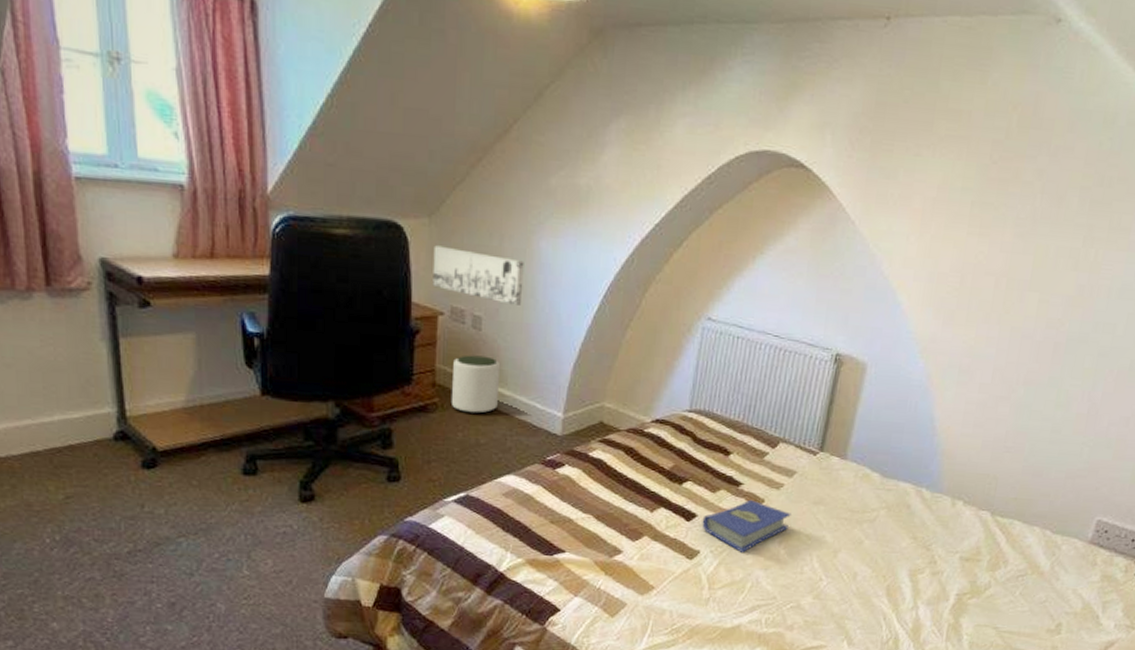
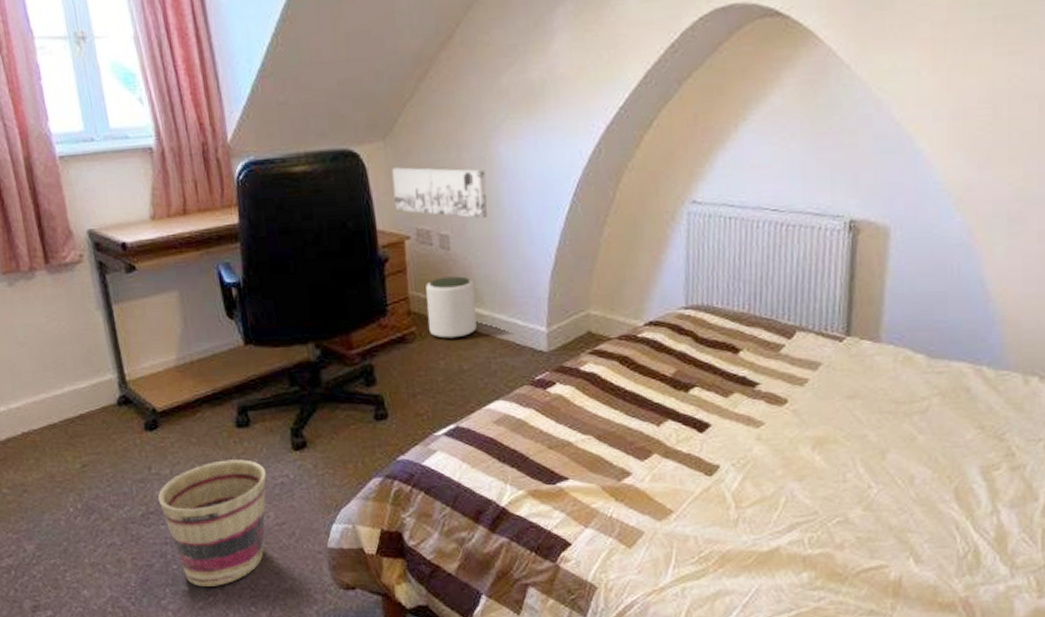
basket: none [148,505,269,627] -> present [157,459,267,586]
hardcover book: present [702,499,791,552] -> none [717,400,822,463]

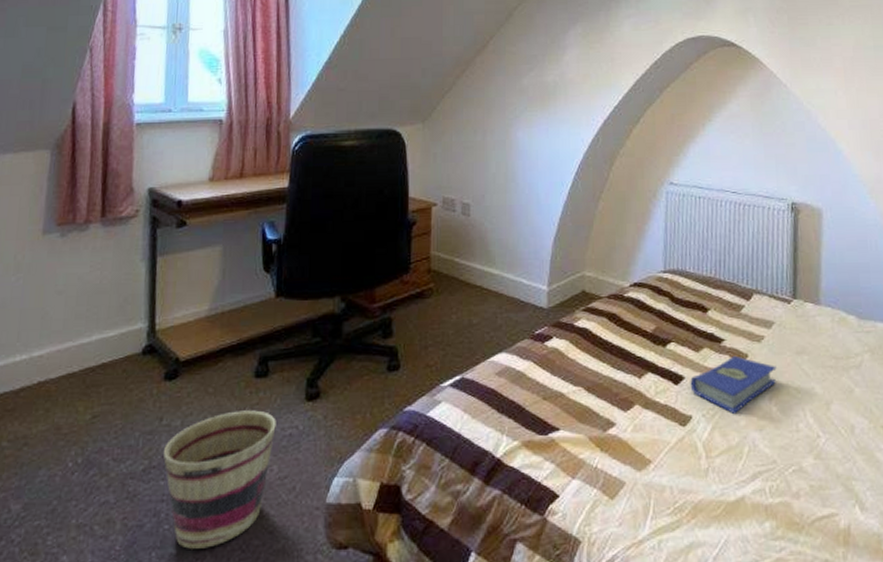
wall art: present [391,167,488,218] -> none [427,145,505,190]
plant pot: present [426,276,477,339] -> none [445,239,489,295]
hardcover book: none [717,400,822,463] -> present [690,355,777,413]

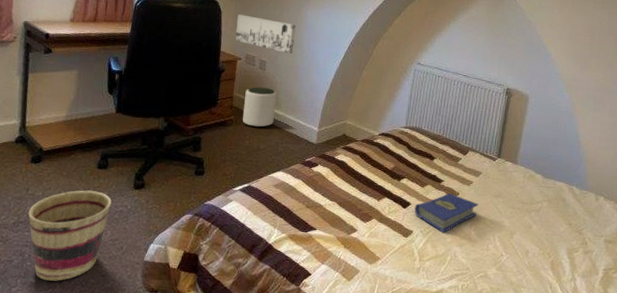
wall art: none [427,145,505,190] -> present [235,14,296,54]
plant pot: none [445,239,489,295] -> present [242,87,277,128]

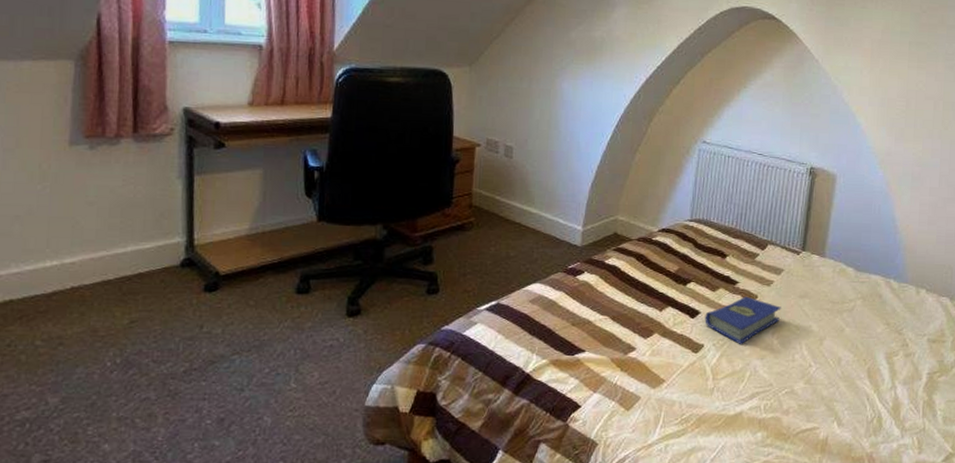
basket: present [28,190,112,281] -> none [203,322,318,441]
wall art: present [235,14,296,54] -> none [471,89,549,136]
plant pot: present [242,87,277,128] -> none [485,179,529,230]

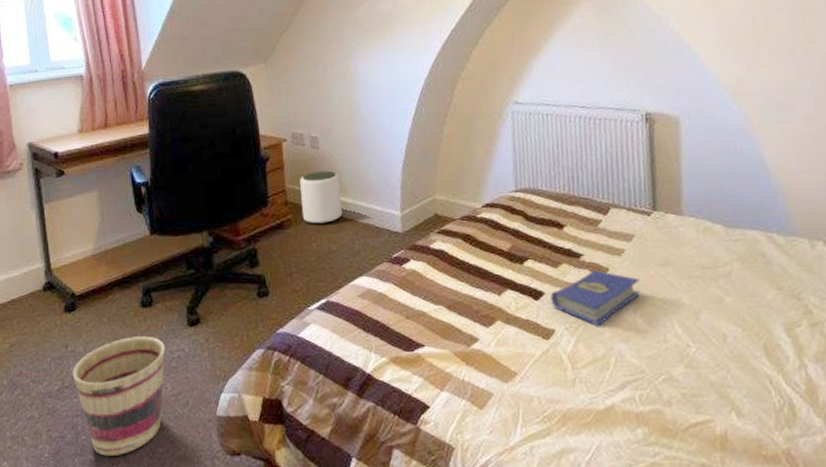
basket: none [203,322,318,441] -> present [72,336,165,456]
plant pot: none [485,179,529,230] -> present [300,170,342,224]

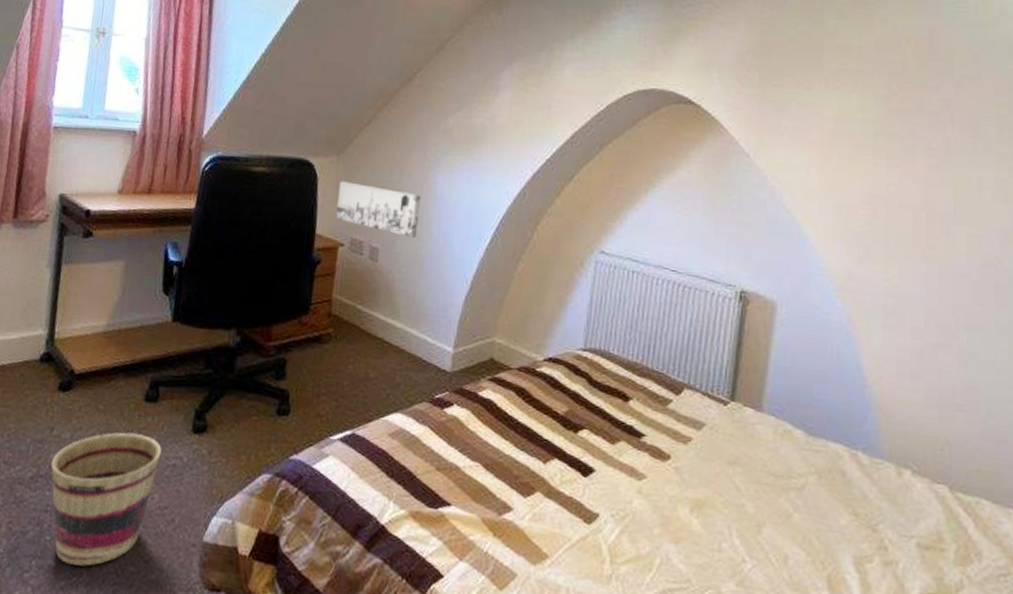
wall art: none [271,82,349,123] -> present [336,181,421,238]
plant pot: present [300,170,342,224] -> none [344,285,394,346]
hardcover book: present [550,269,640,326] -> none [600,454,703,519]

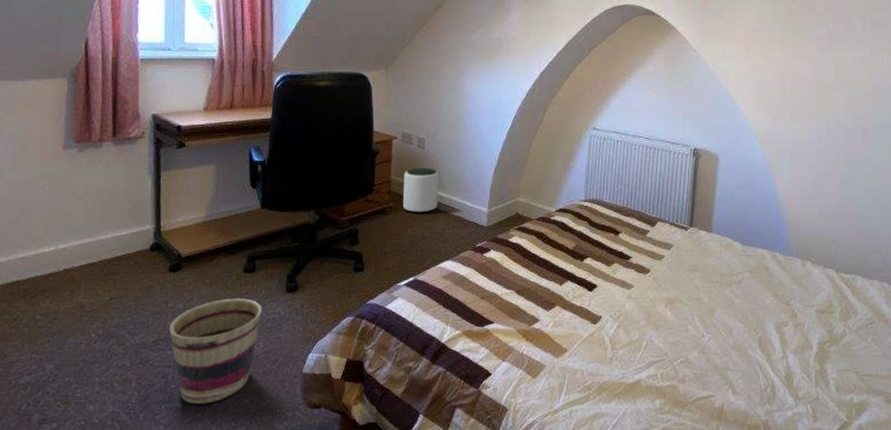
wall art: present [336,181,421,238] -> none [388,88,455,128]
plant pot: none [344,285,394,346] -> present [402,168,440,213]

